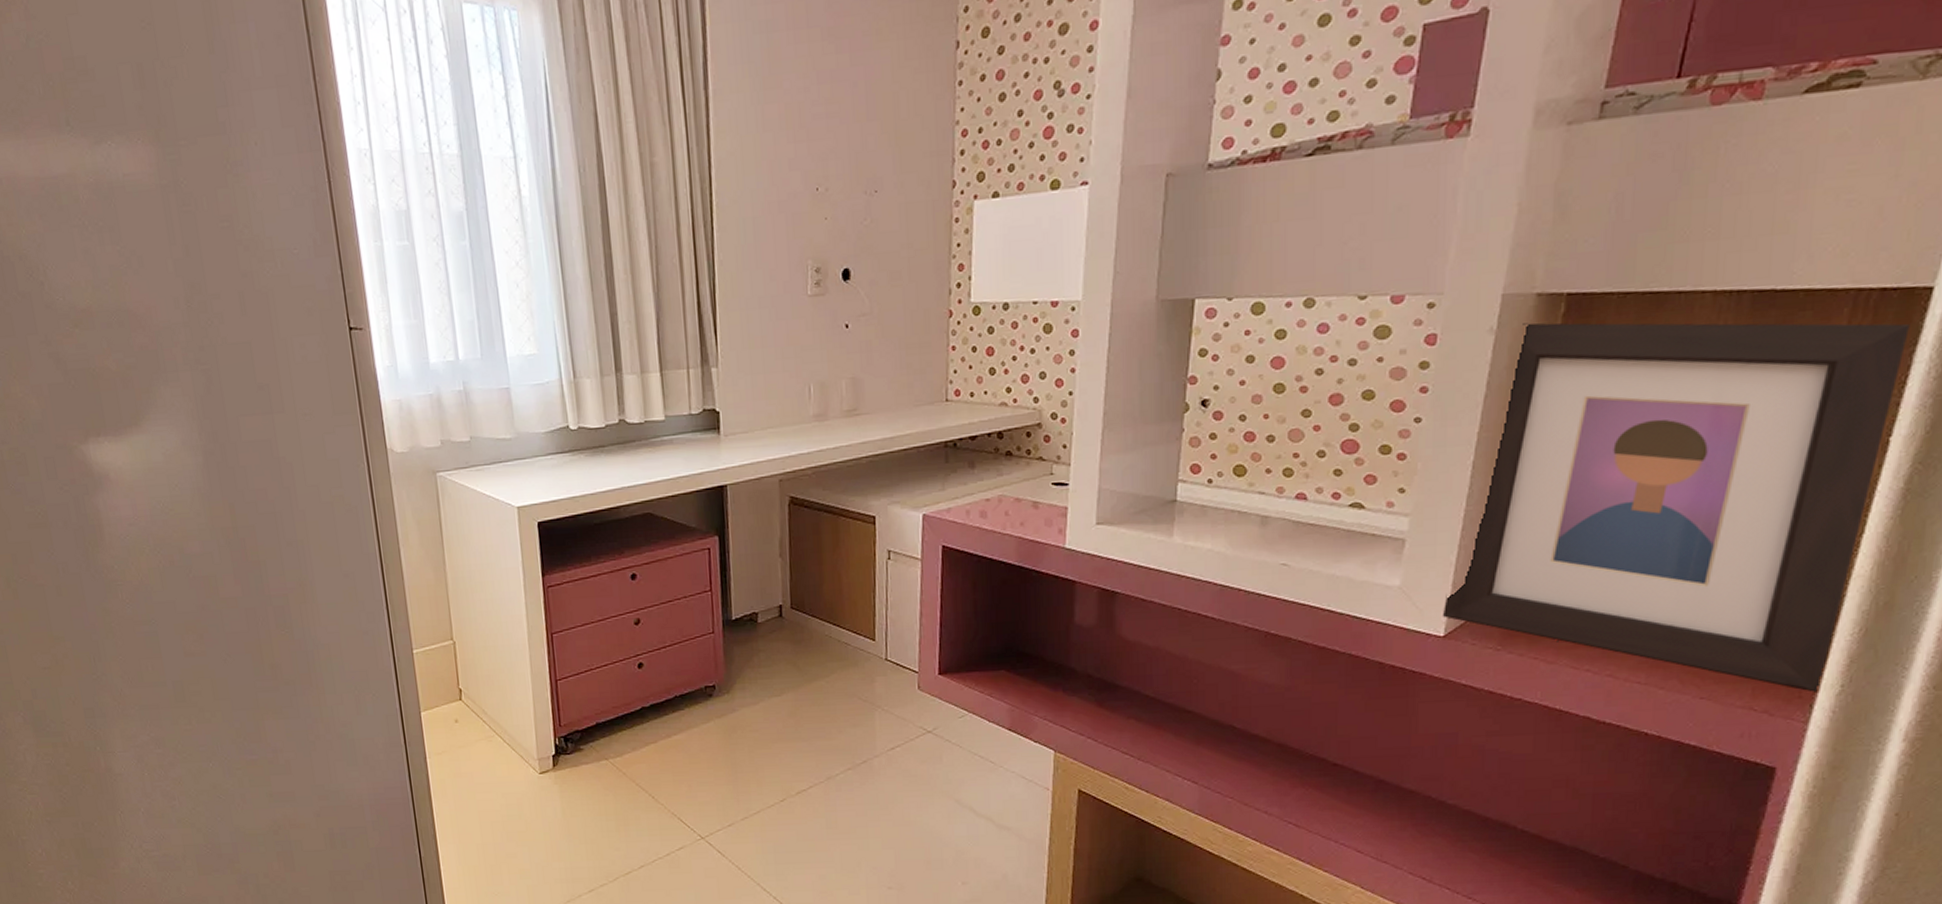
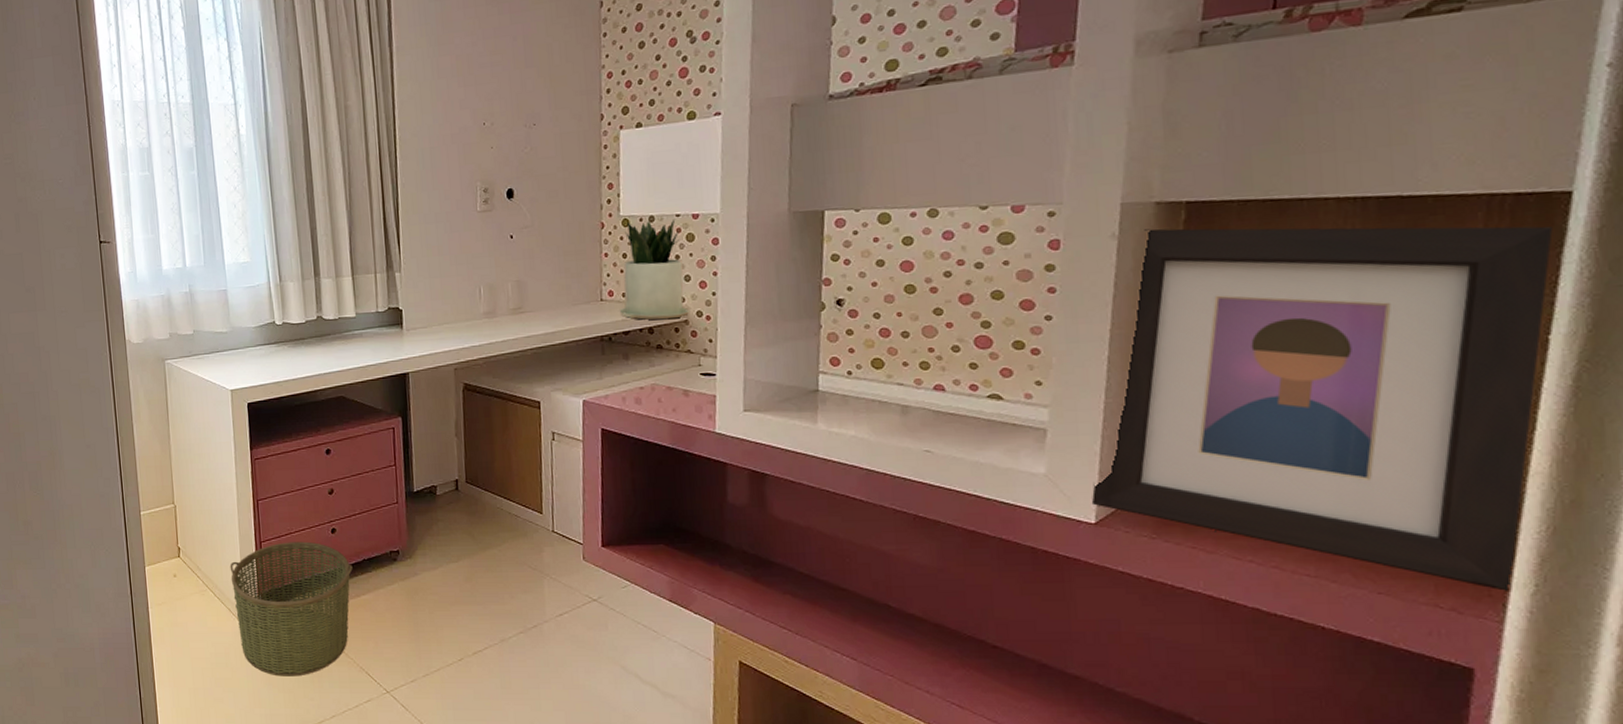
basket: none [520,678,663,827] -> present [229,541,353,677]
planter: none [964,306,1044,424] -> present [618,218,690,321]

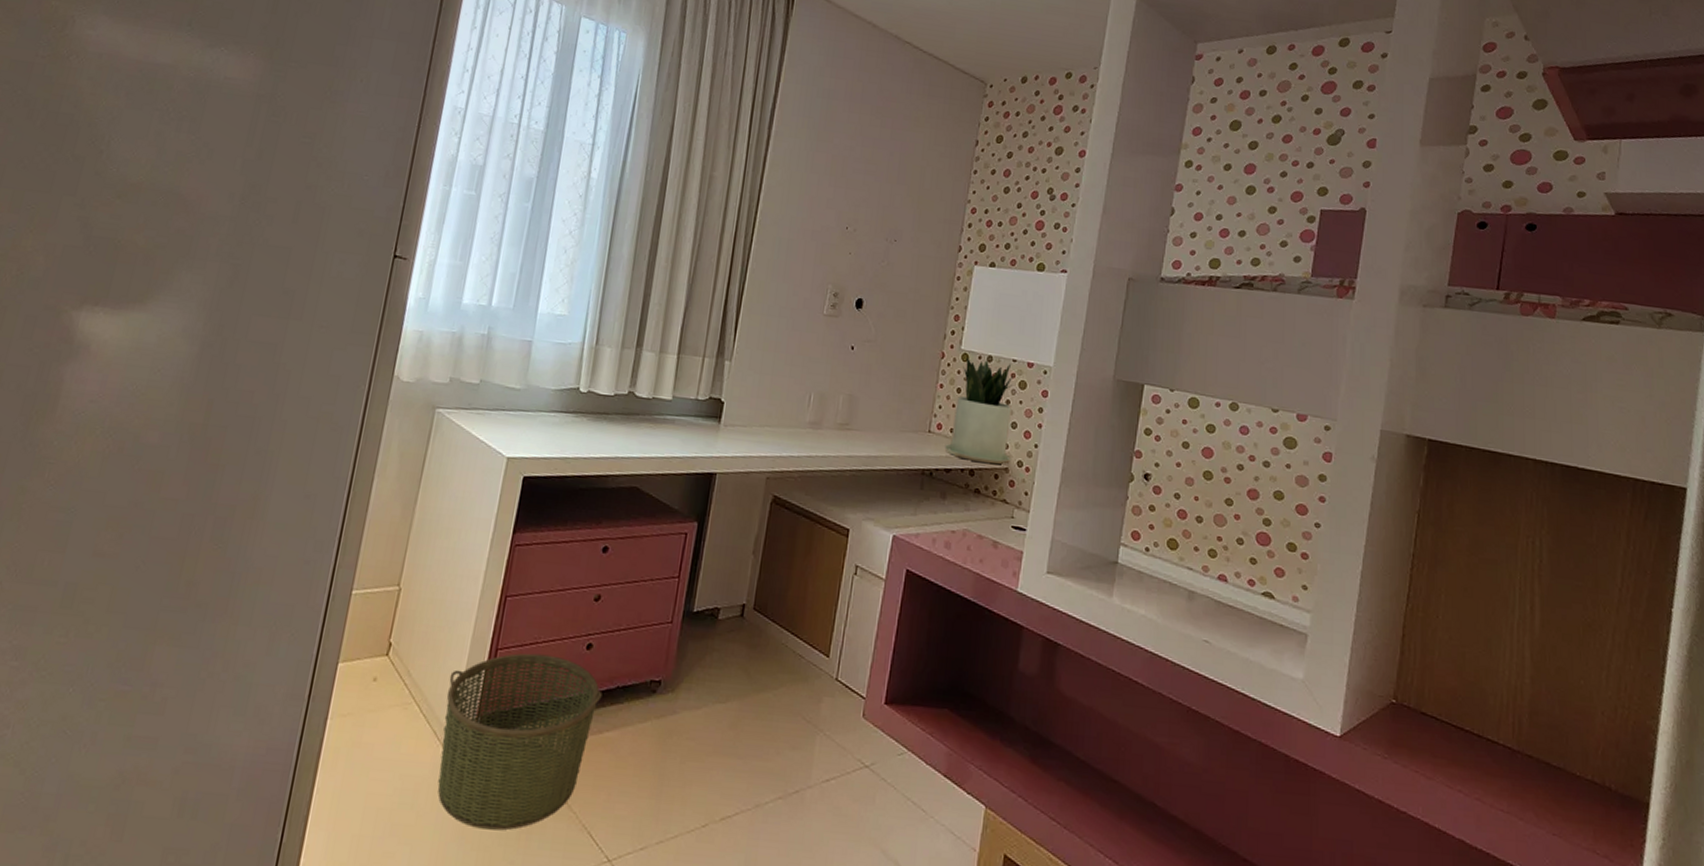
picture frame: present [1091,226,1553,591] -> none [1338,457,1674,842]

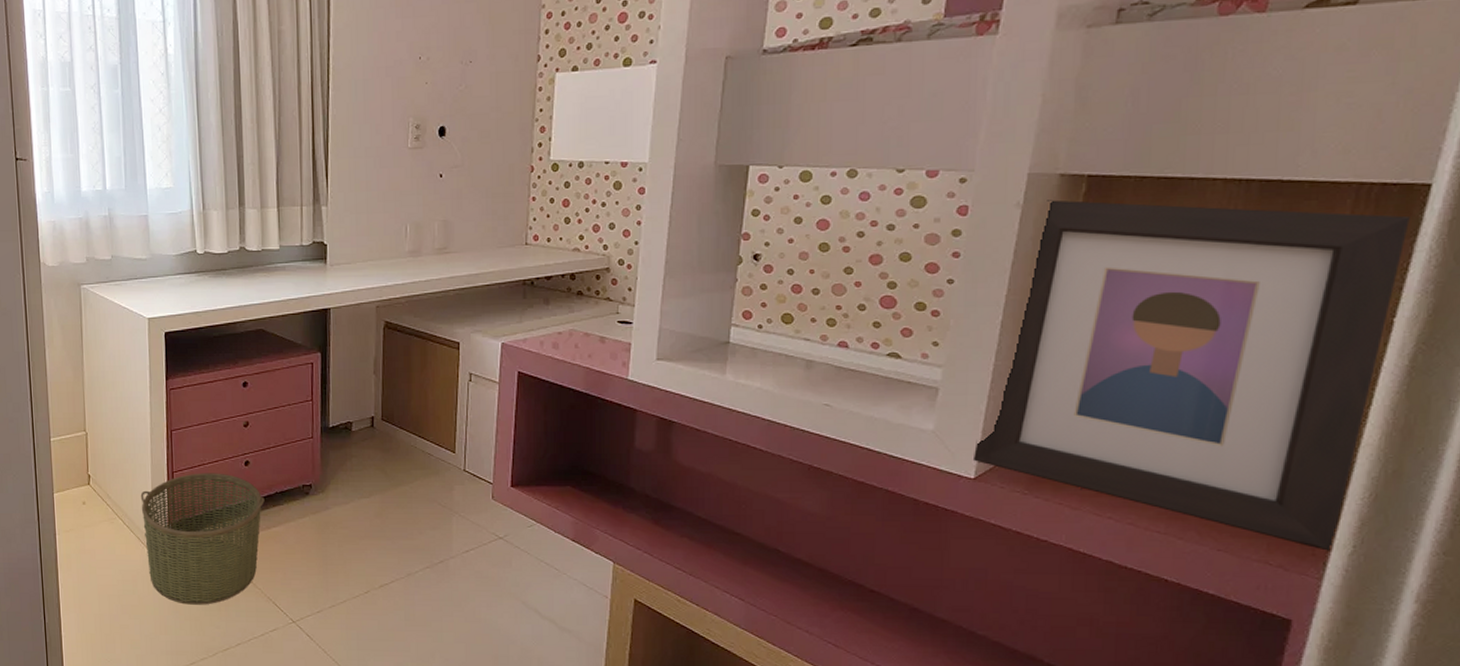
planter: present [943,358,1017,465] -> none [542,165,612,267]
picture frame: none [1338,457,1674,842] -> present [972,200,1410,551]

